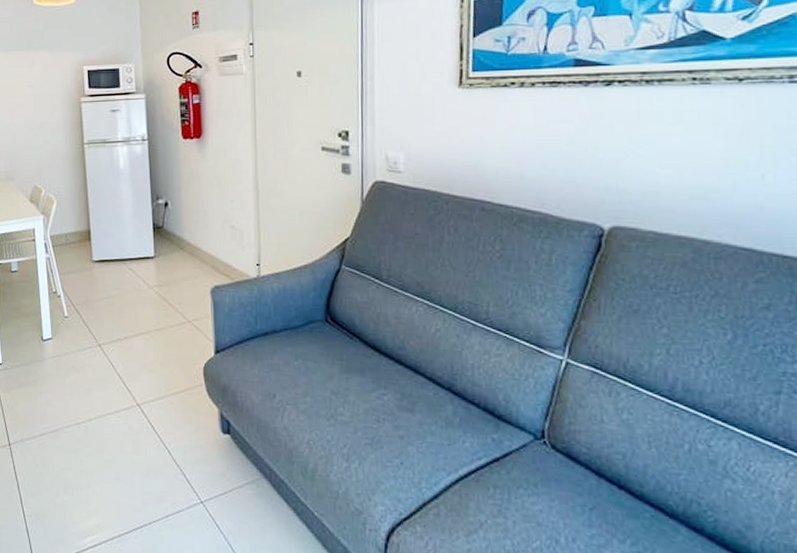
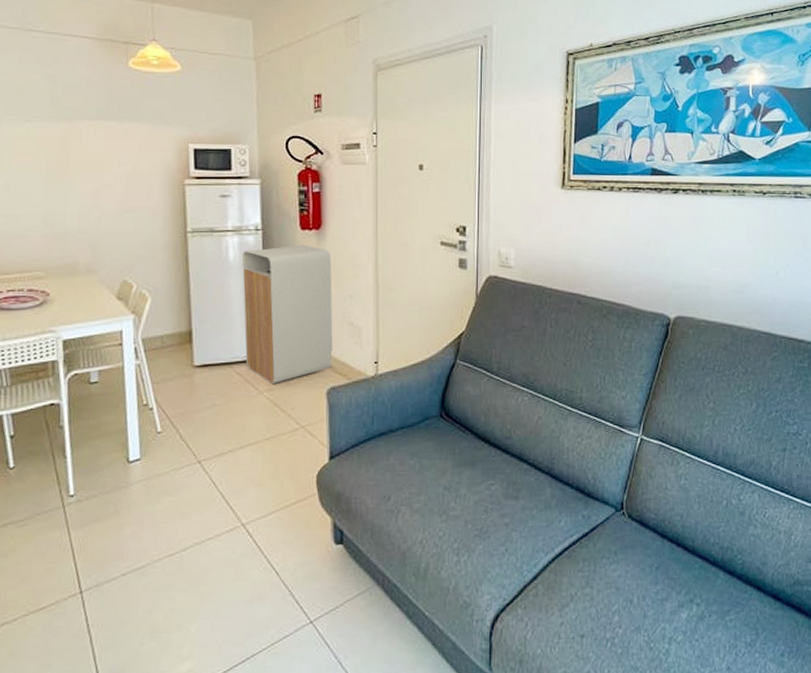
trash can: none [132,153,216,281] -> present [242,245,333,385]

